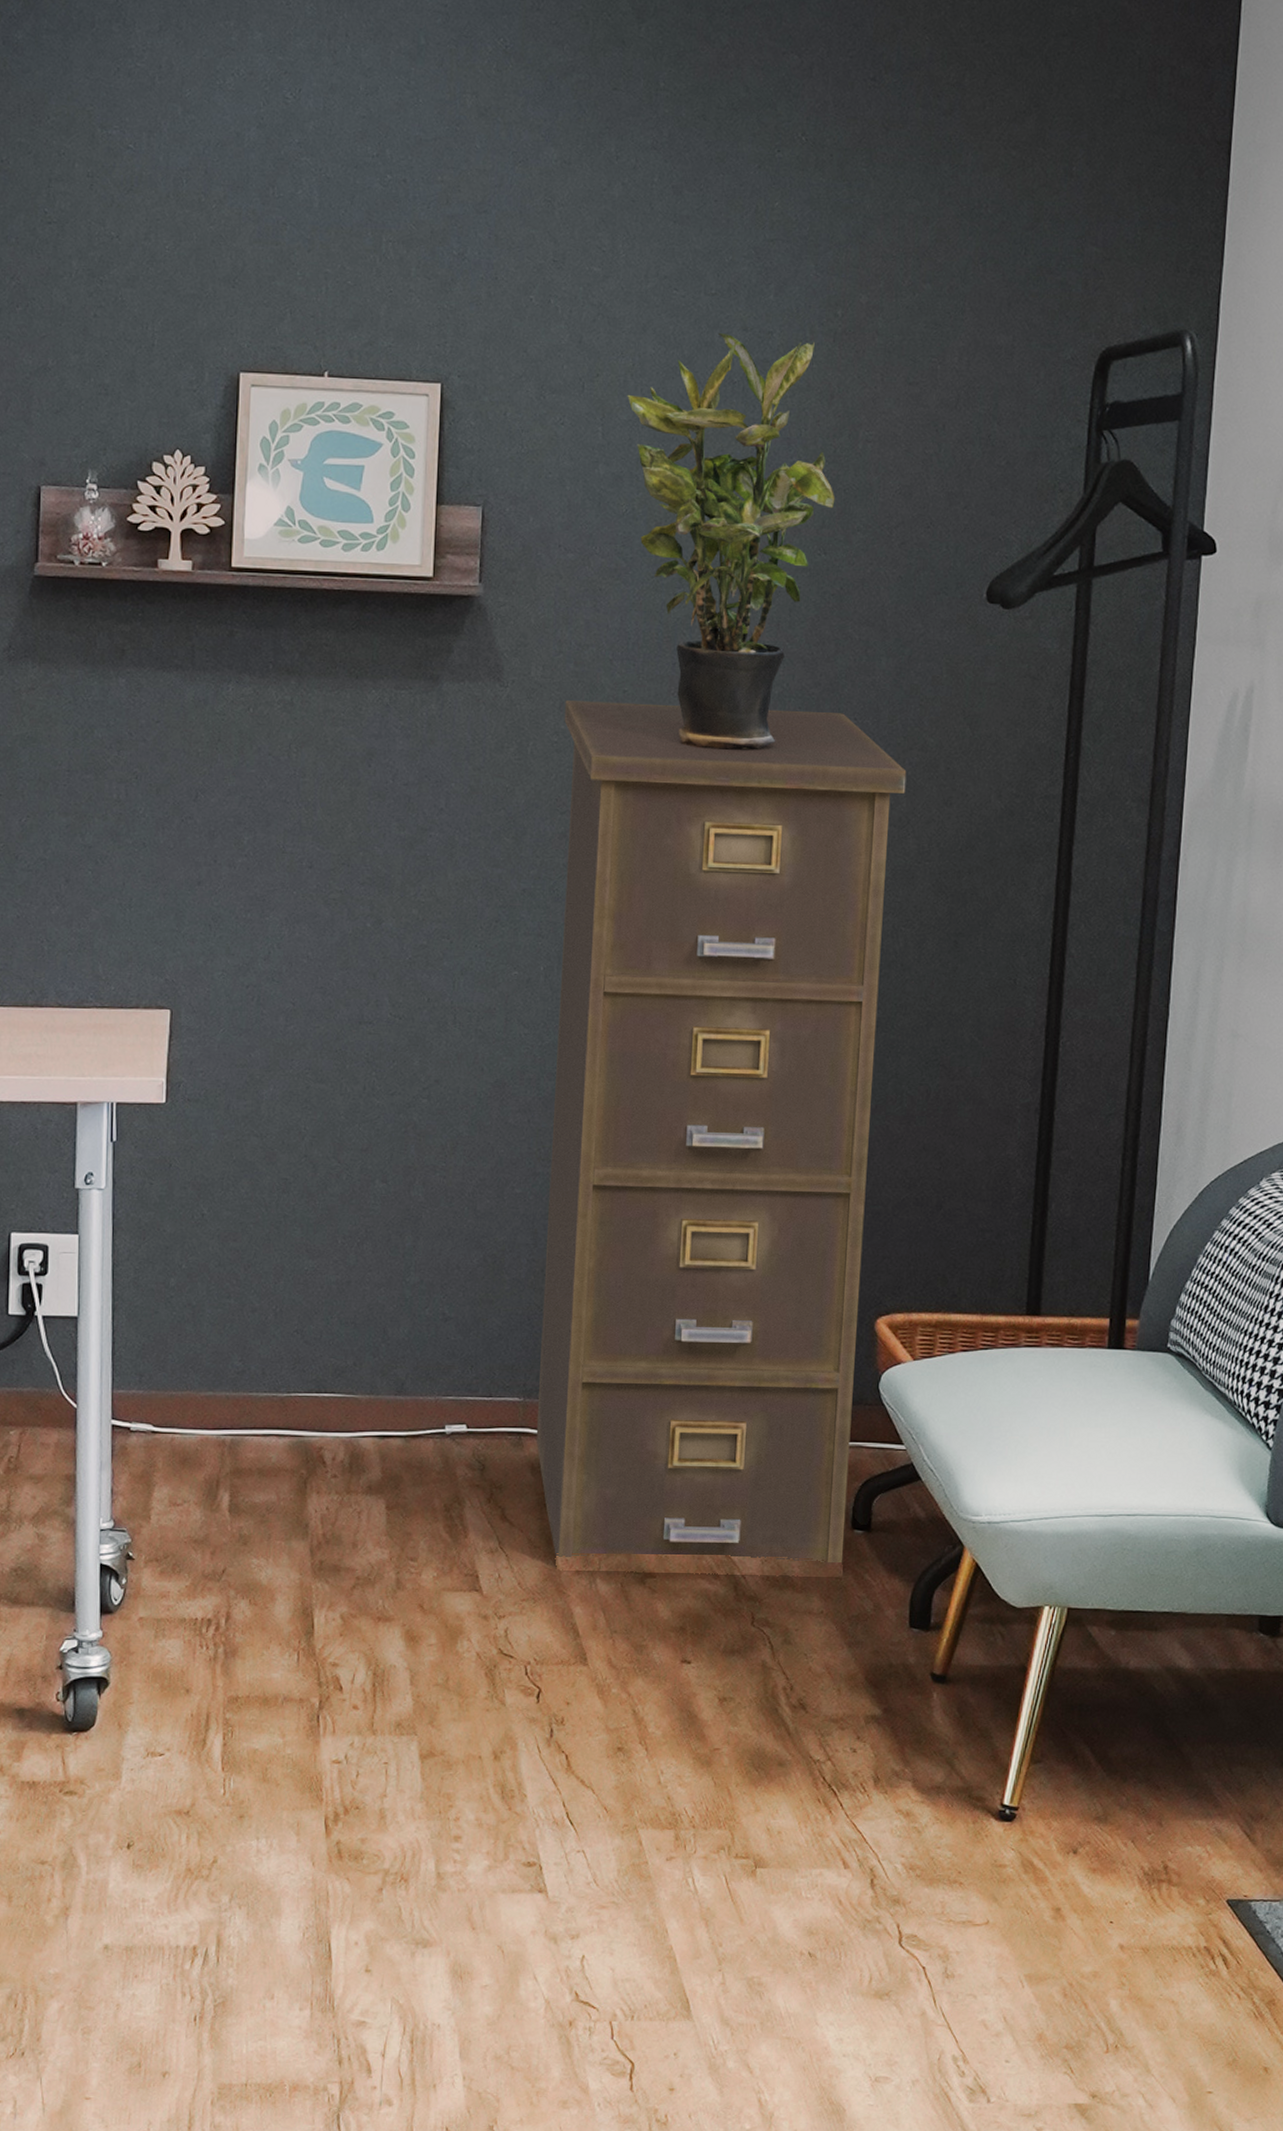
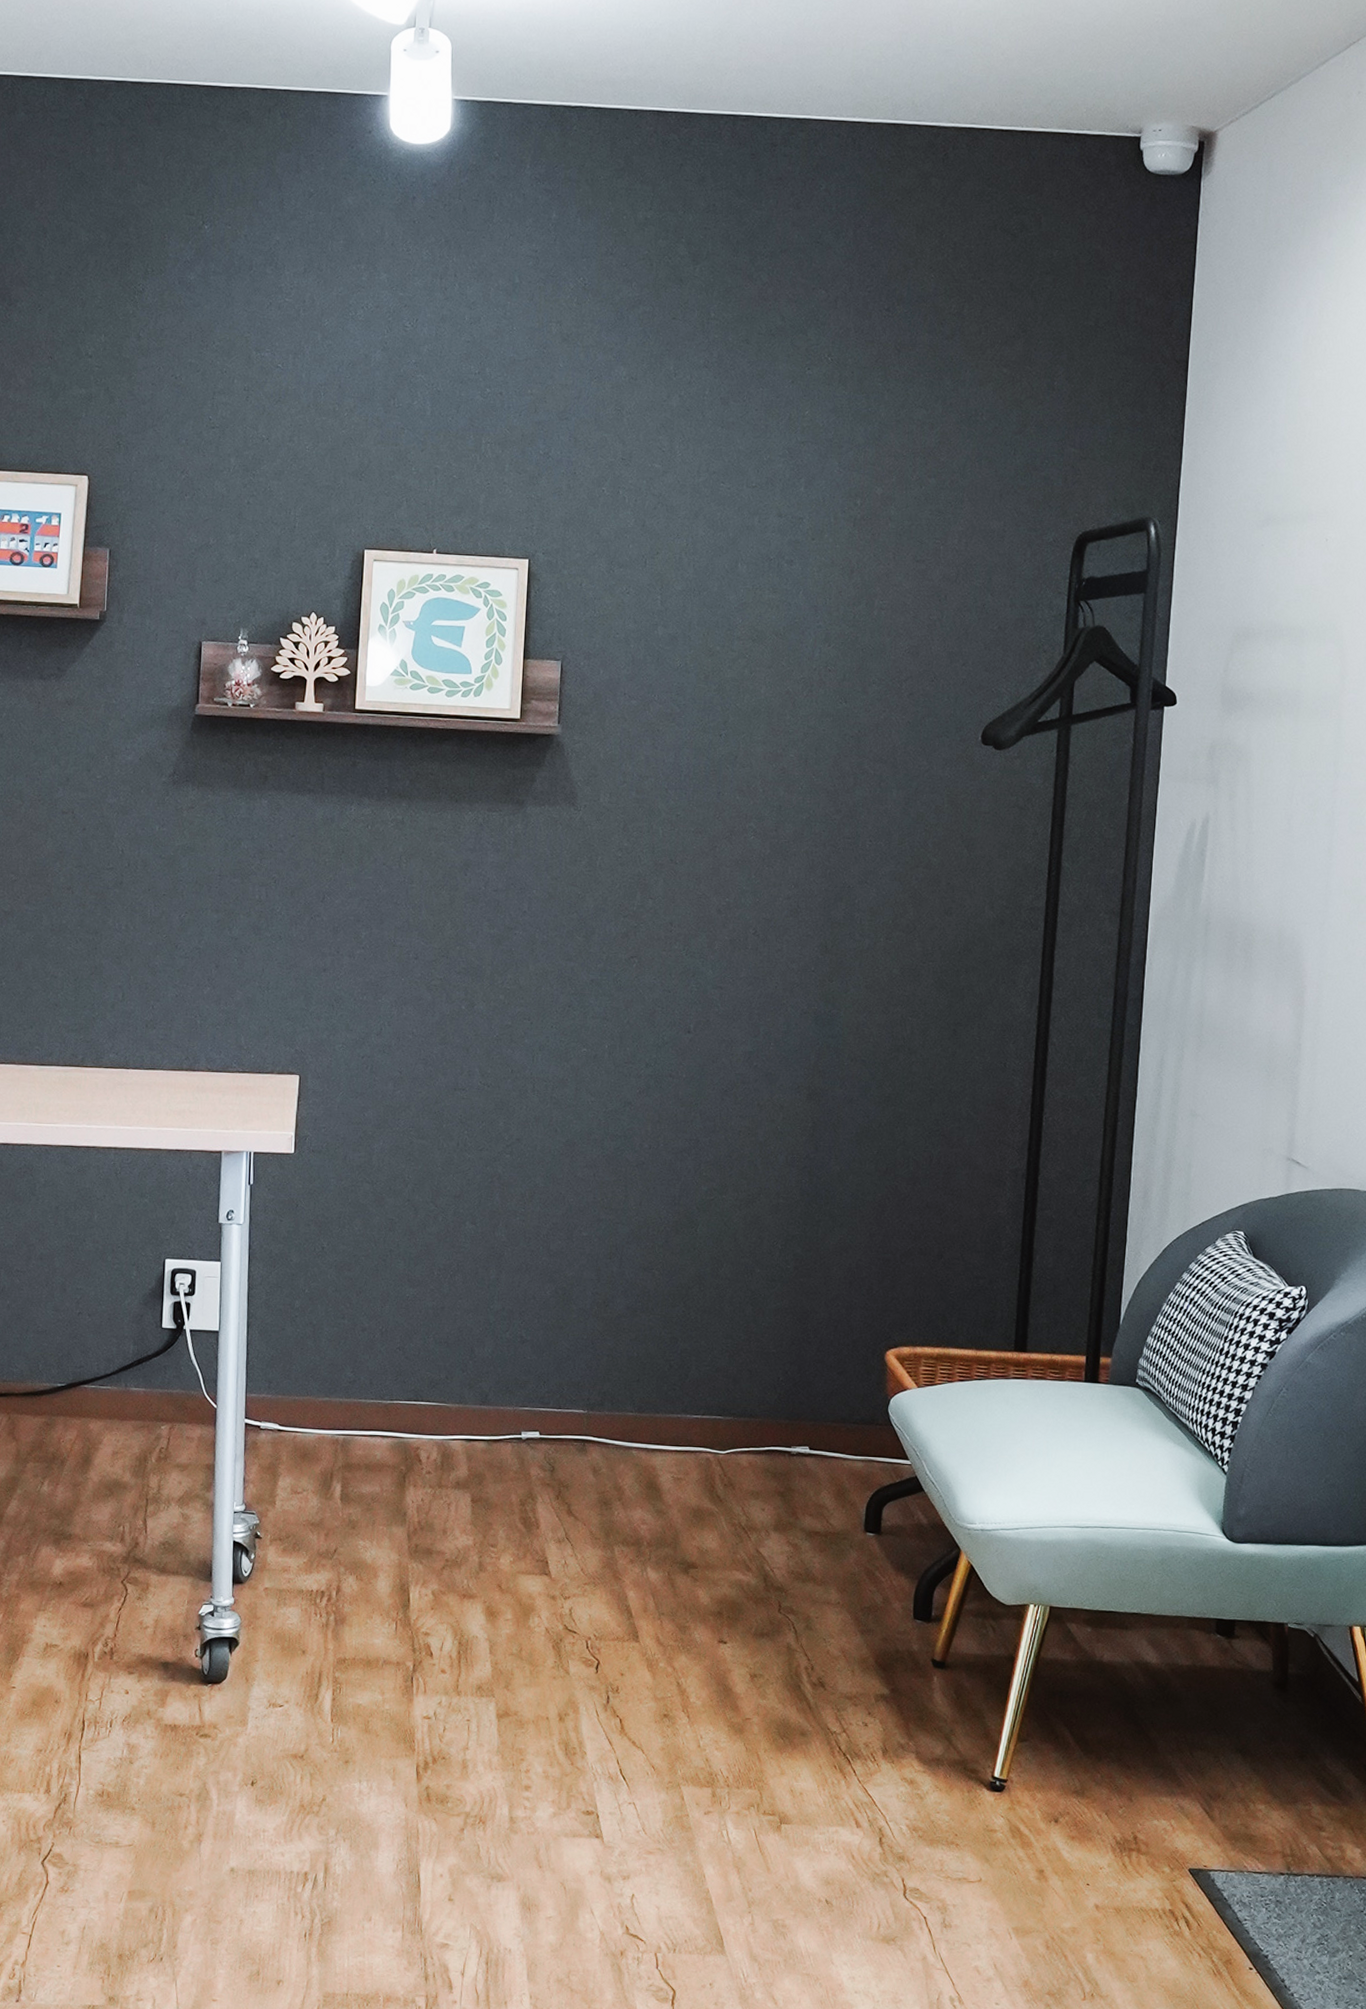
filing cabinet: present [536,700,907,1564] -> none [597,822,914,1561]
potted plant: present [627,332,835,750] -> none [682,518,855,866]

